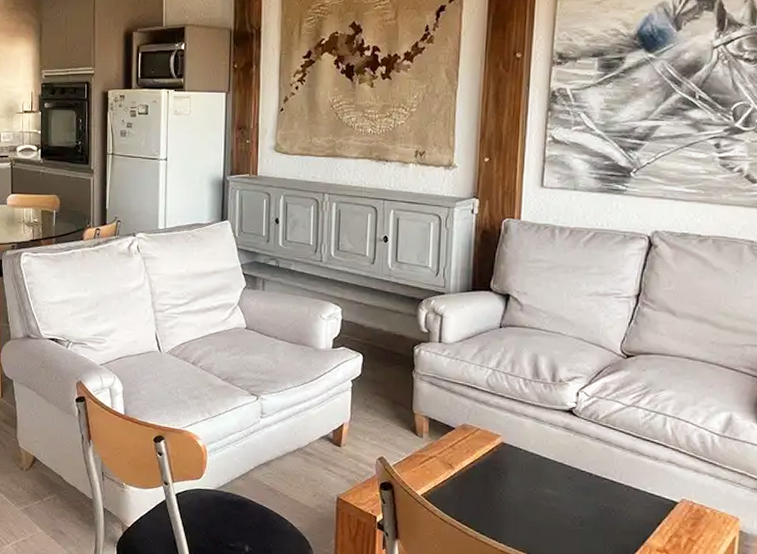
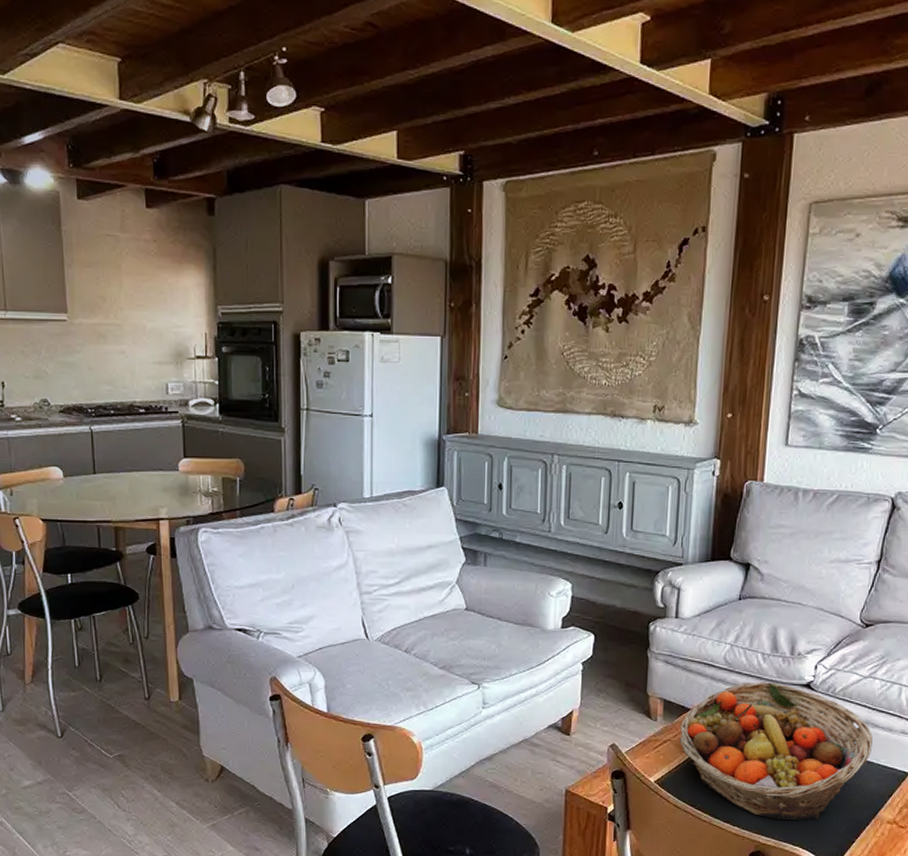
fruit basket: none [444,405,638,542] -> present [679,682,873,821]

